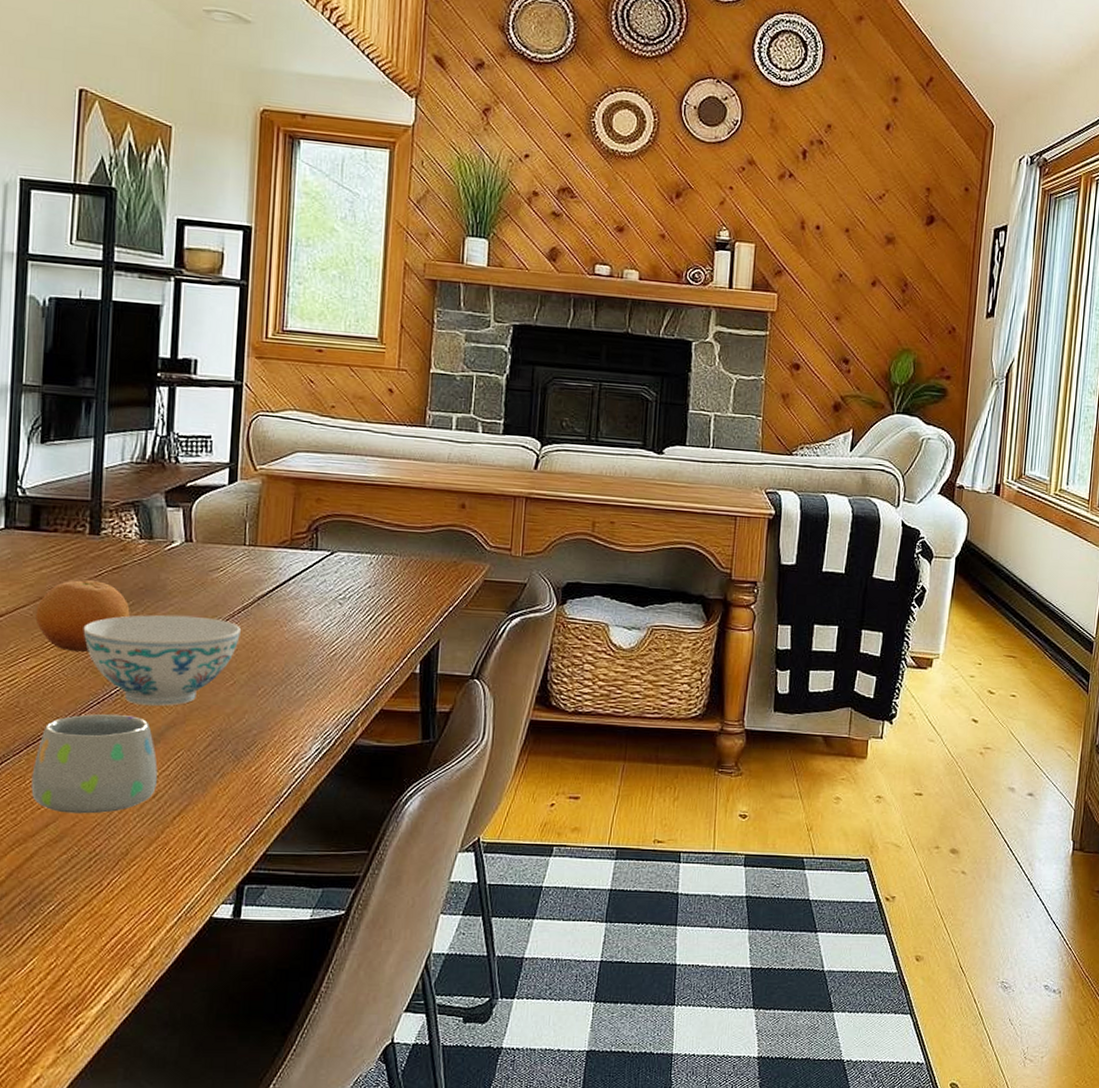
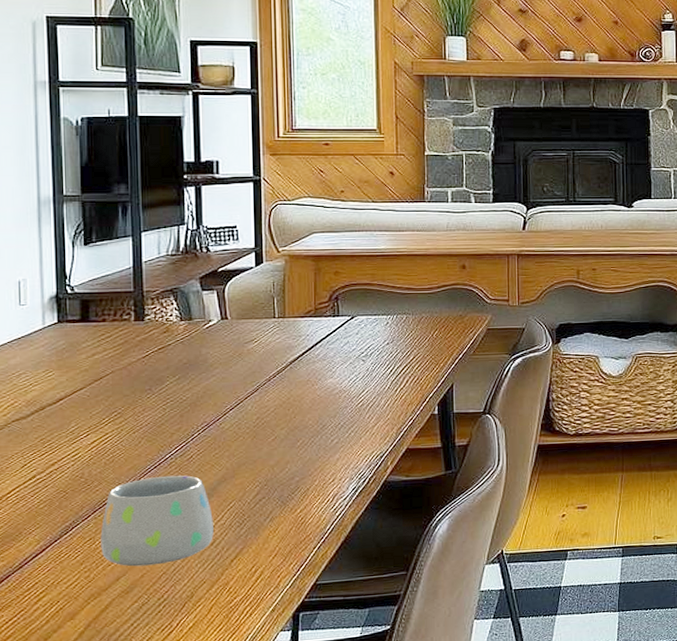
fruit: present [35,580,130,653] -> none [92,361,177,425]
bowl: present [83,614,241,706] -> none [136,383,277,466]

